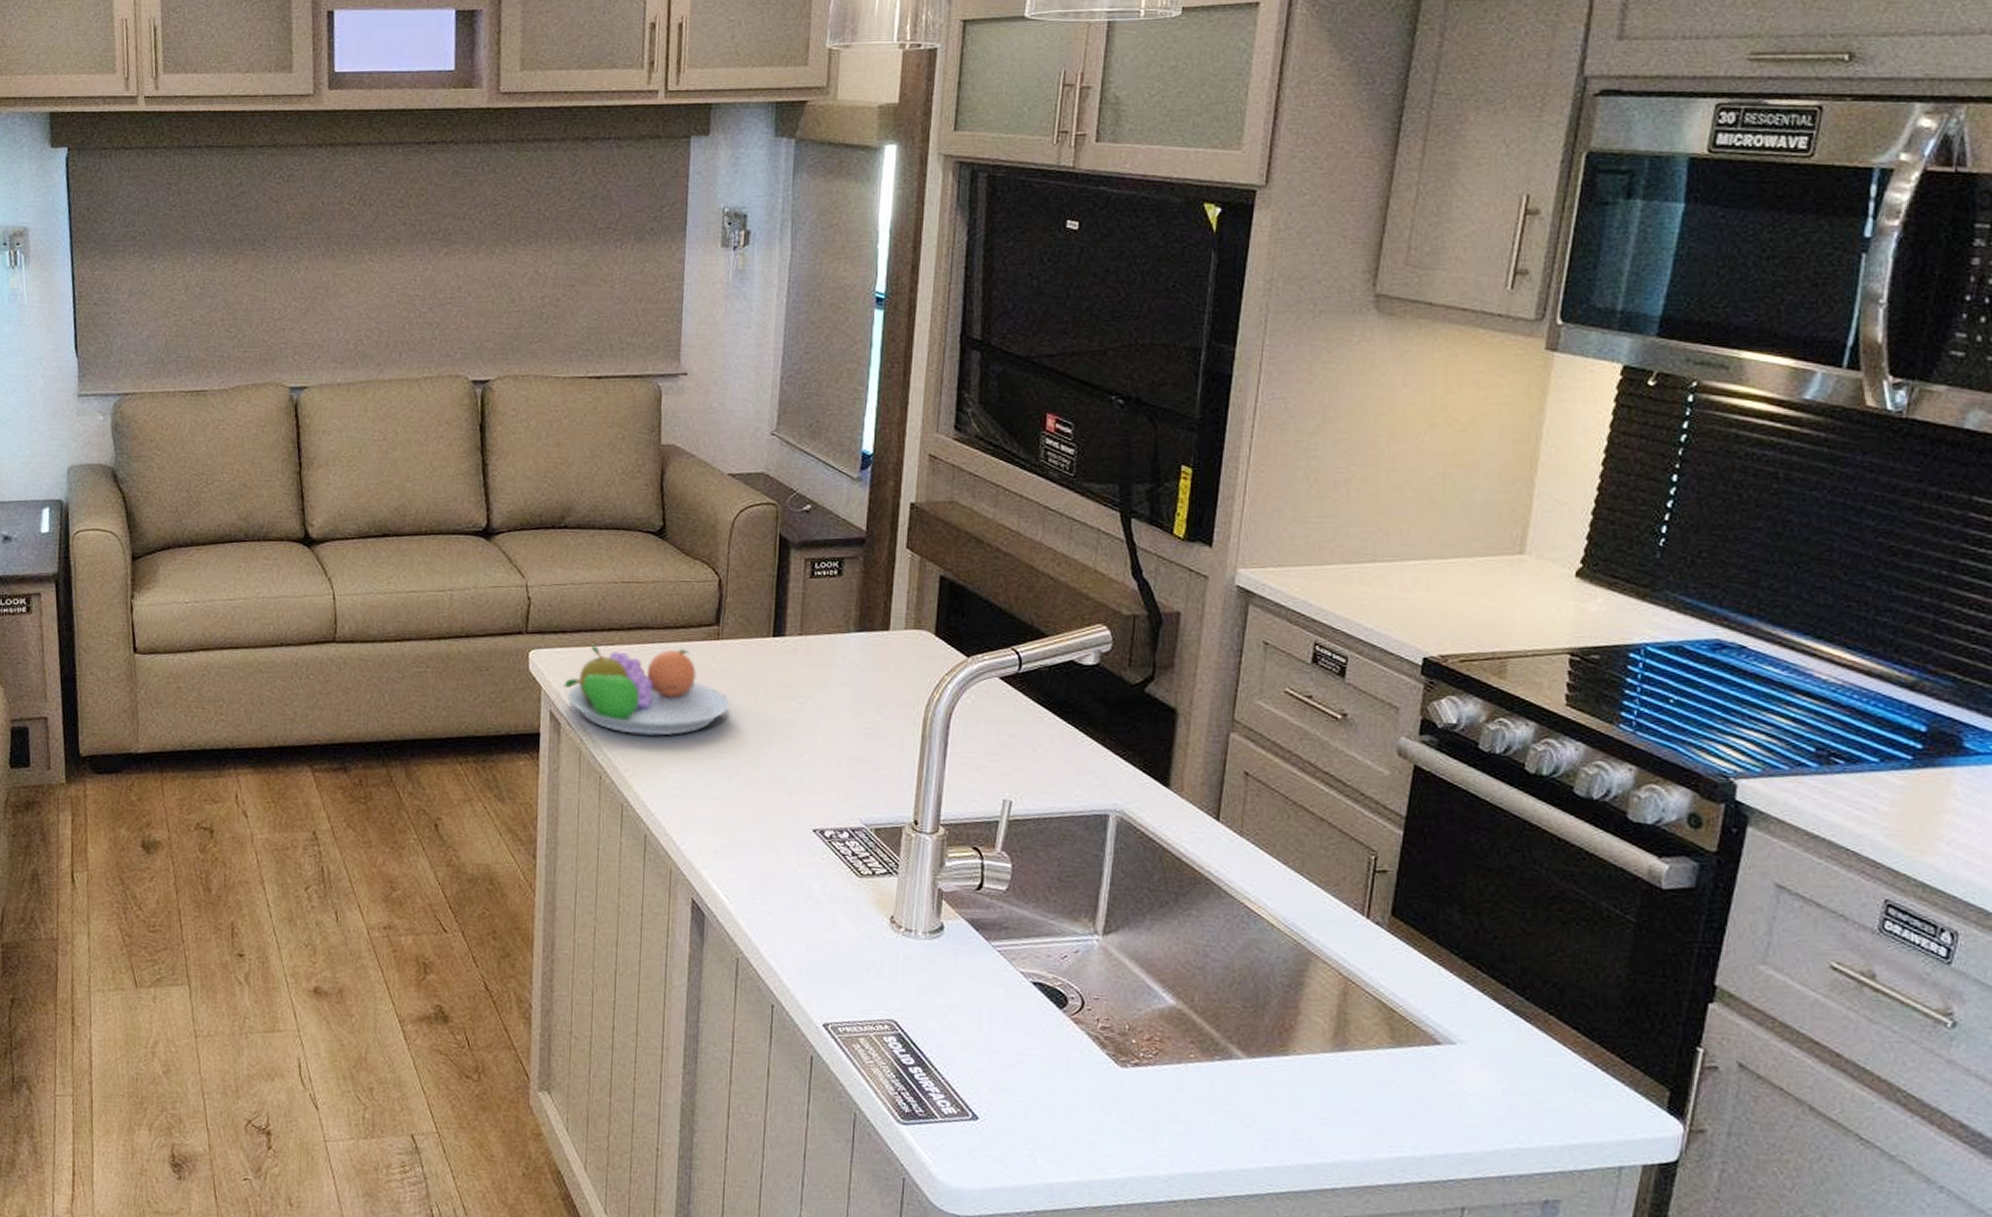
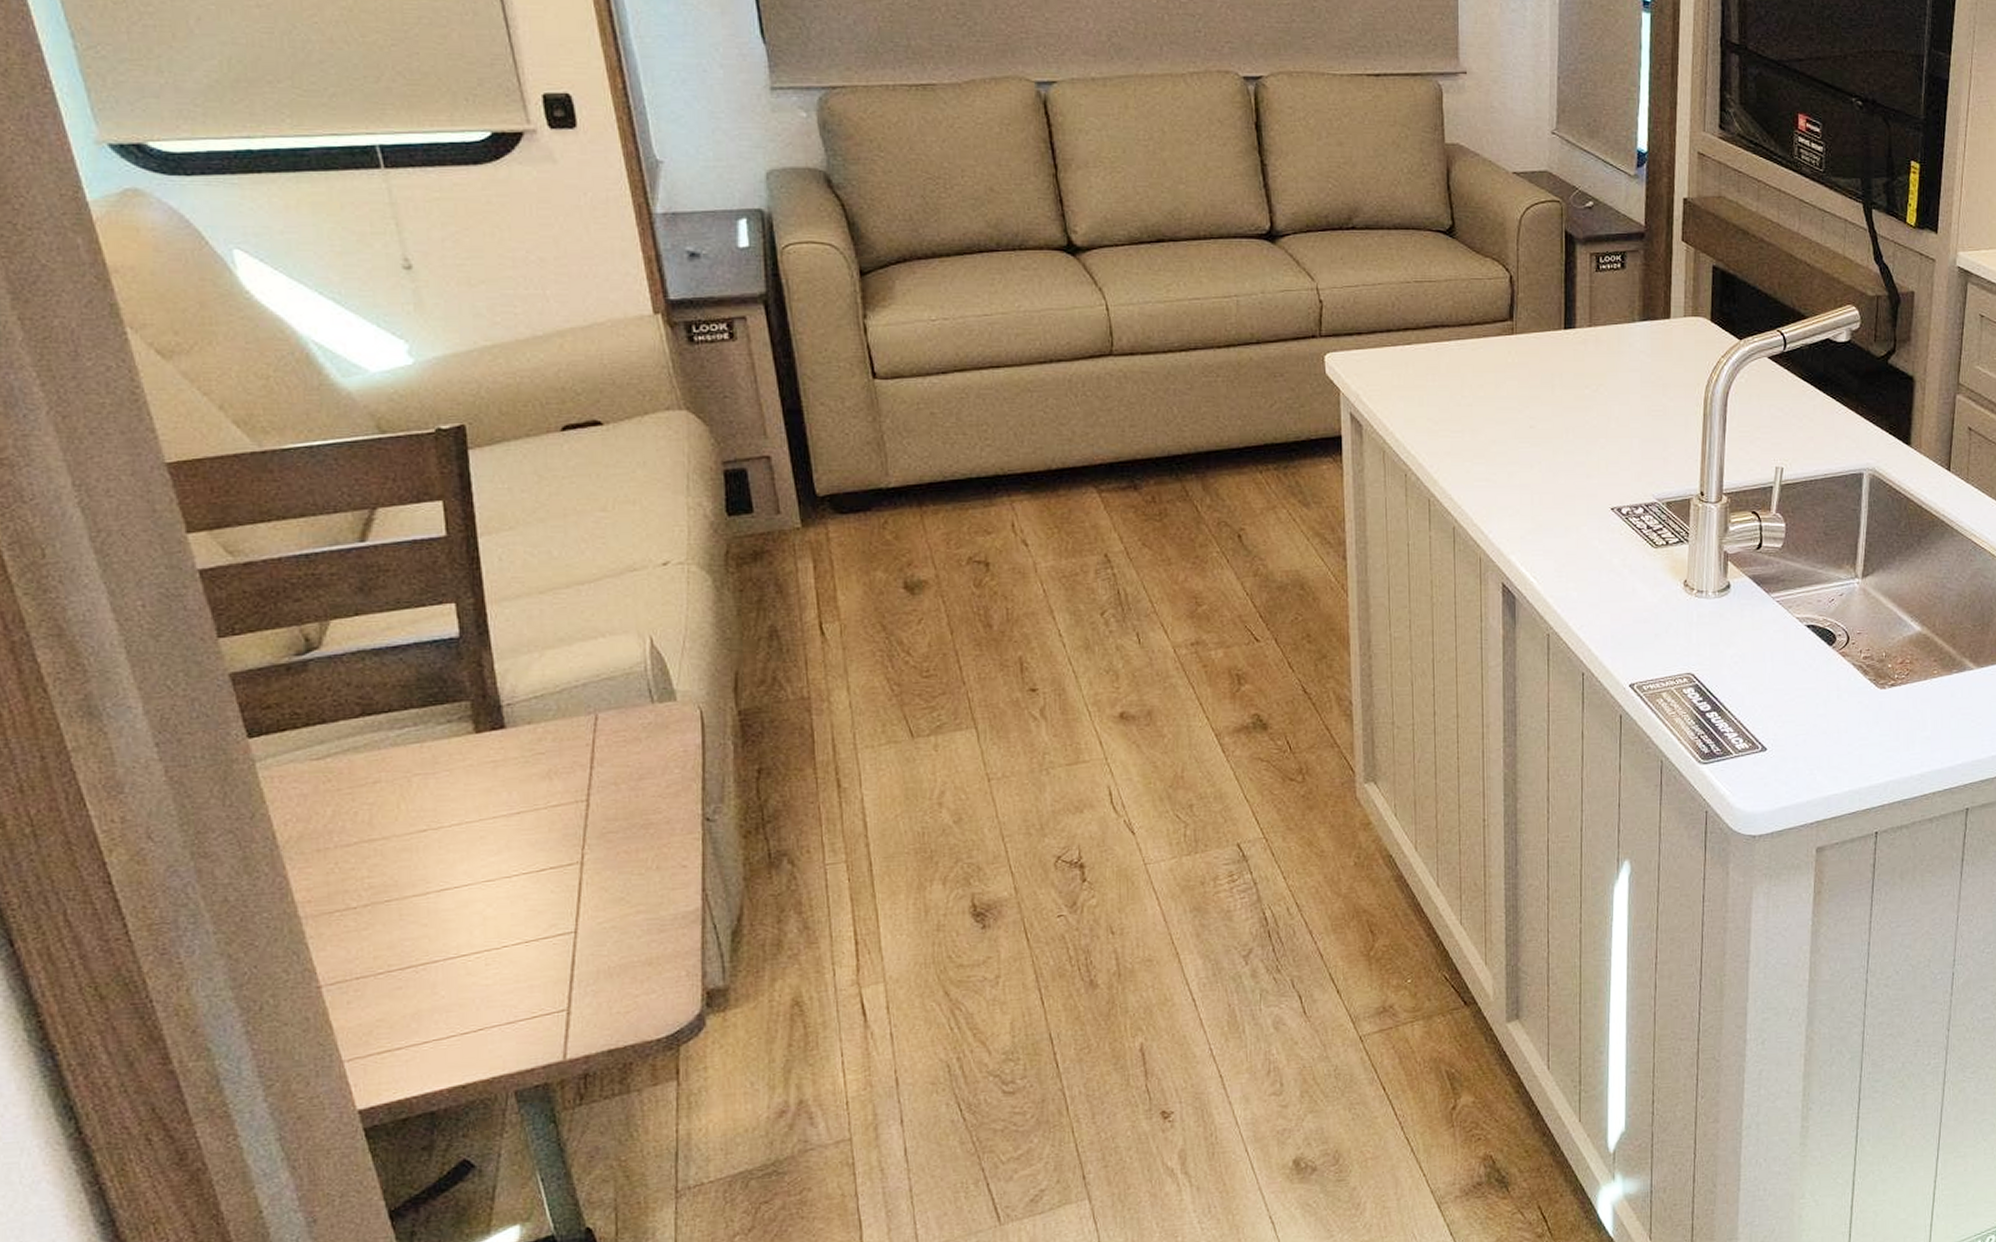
fruit bowl: present [564,645,730,736] -> none [1363,345,1528,431]

